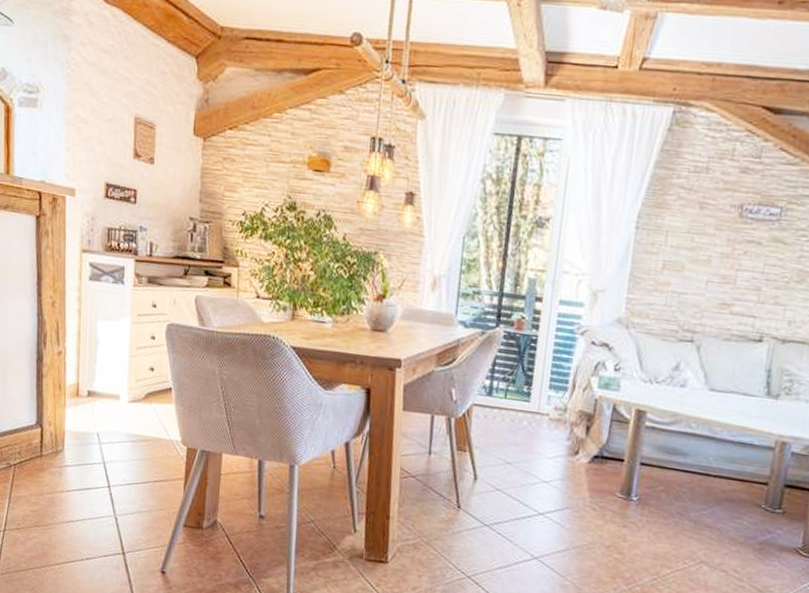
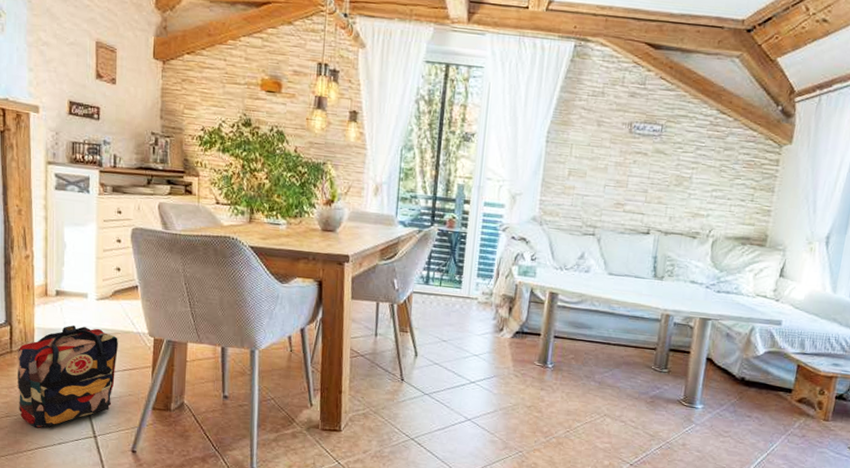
backpack: none [47,429,150,541] -> present [18,325,118,428]

